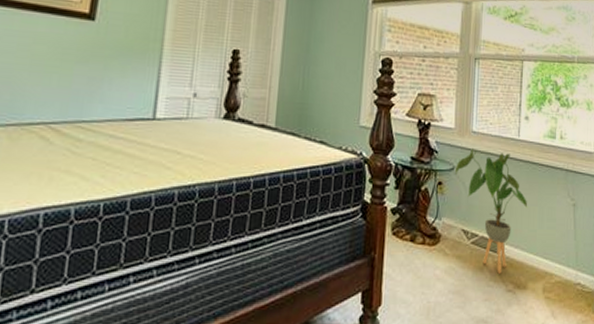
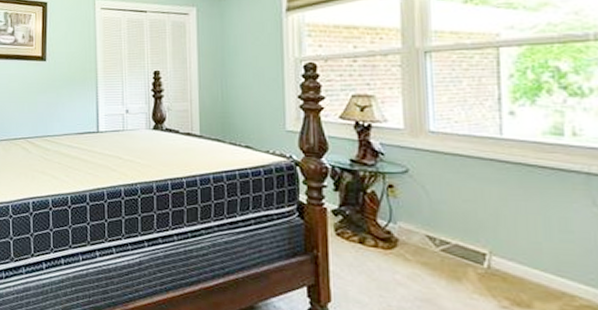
house plant: present [456,149,528,274] -> none [410,150,525,287]

